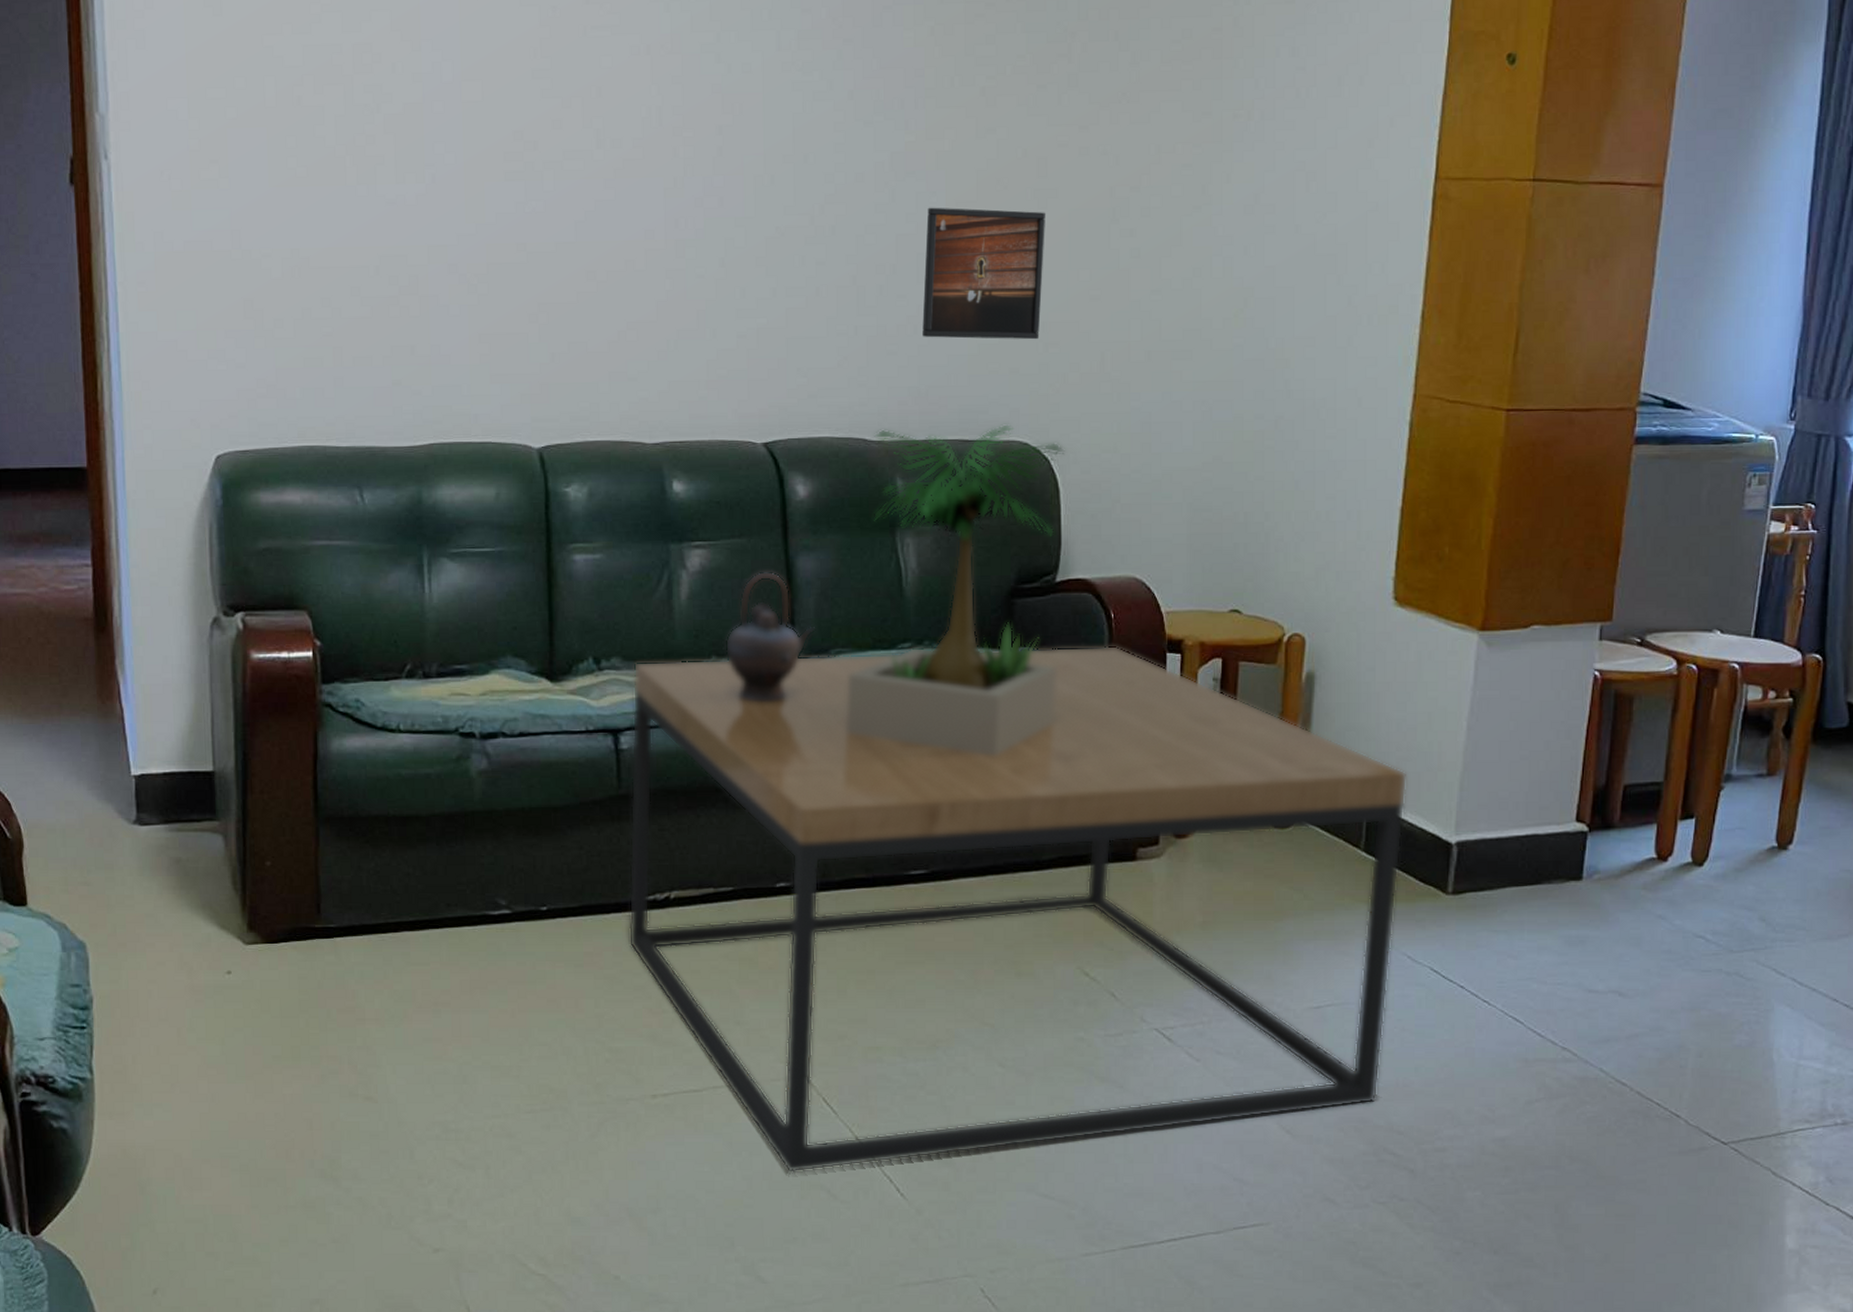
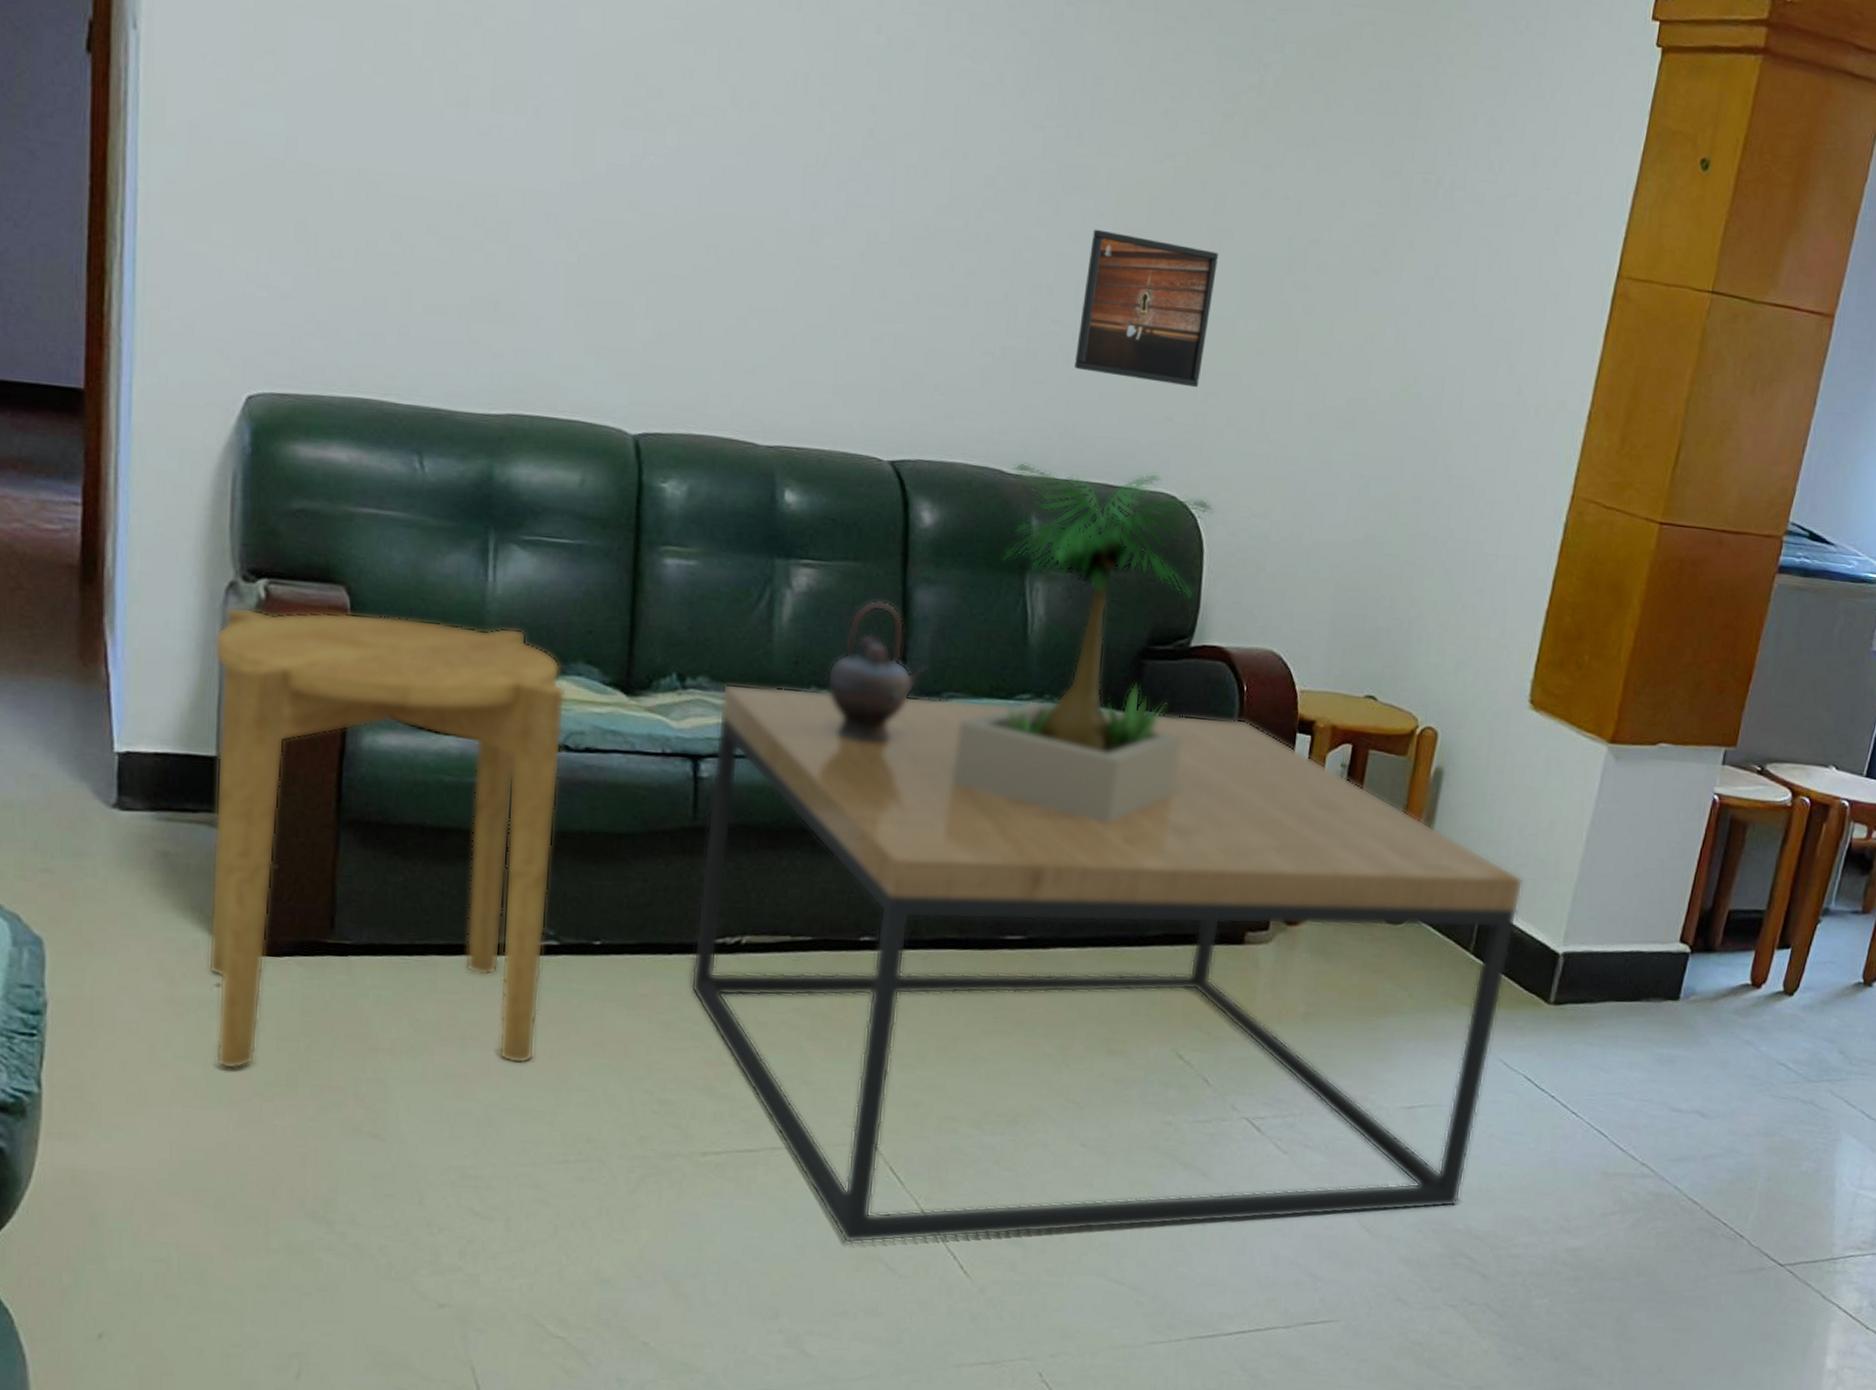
side table: none [204,632,500,1047] -> present [207,606,566,1070]

